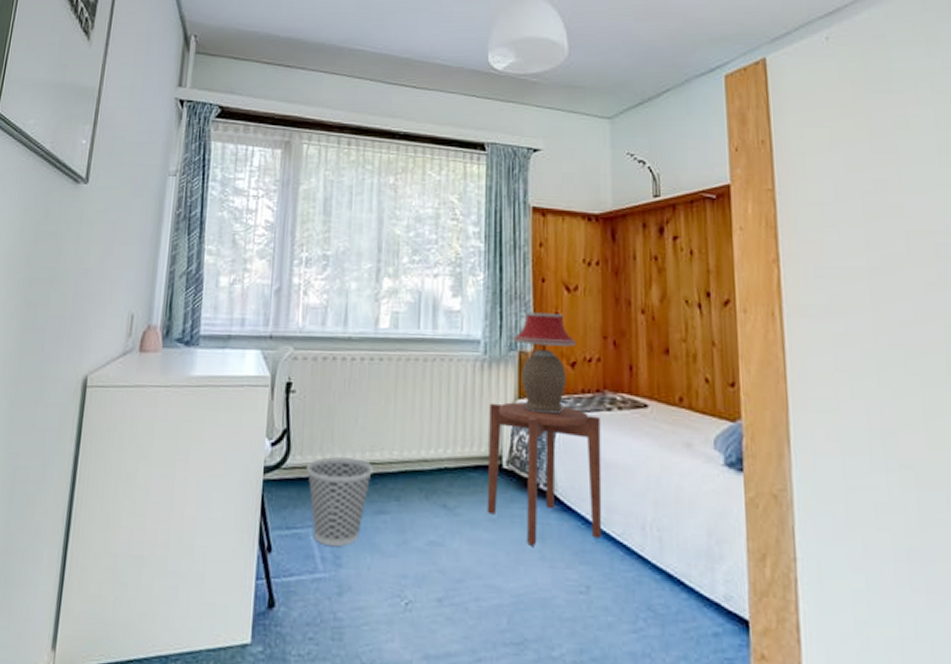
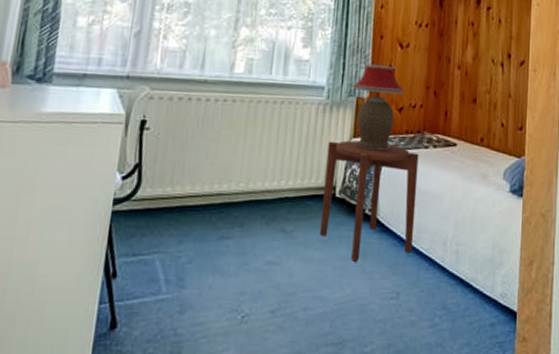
wastebasket: present [306,457,374,547] -> none [156,189,221,271]

